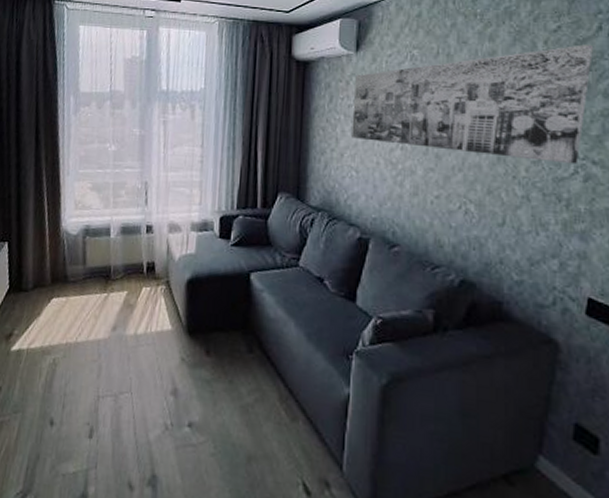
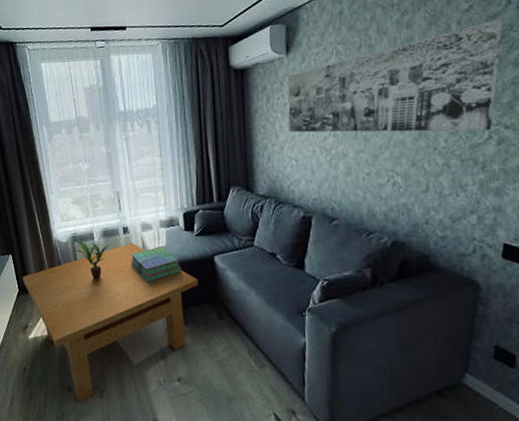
table: none [15,244,228,443] -> present [22,242,198,403]
potted plant: none [82,235,129,285] -> present [72,241,111,279]
stack of books: none [149,253,210,296] -> present [130,247,182,282]

